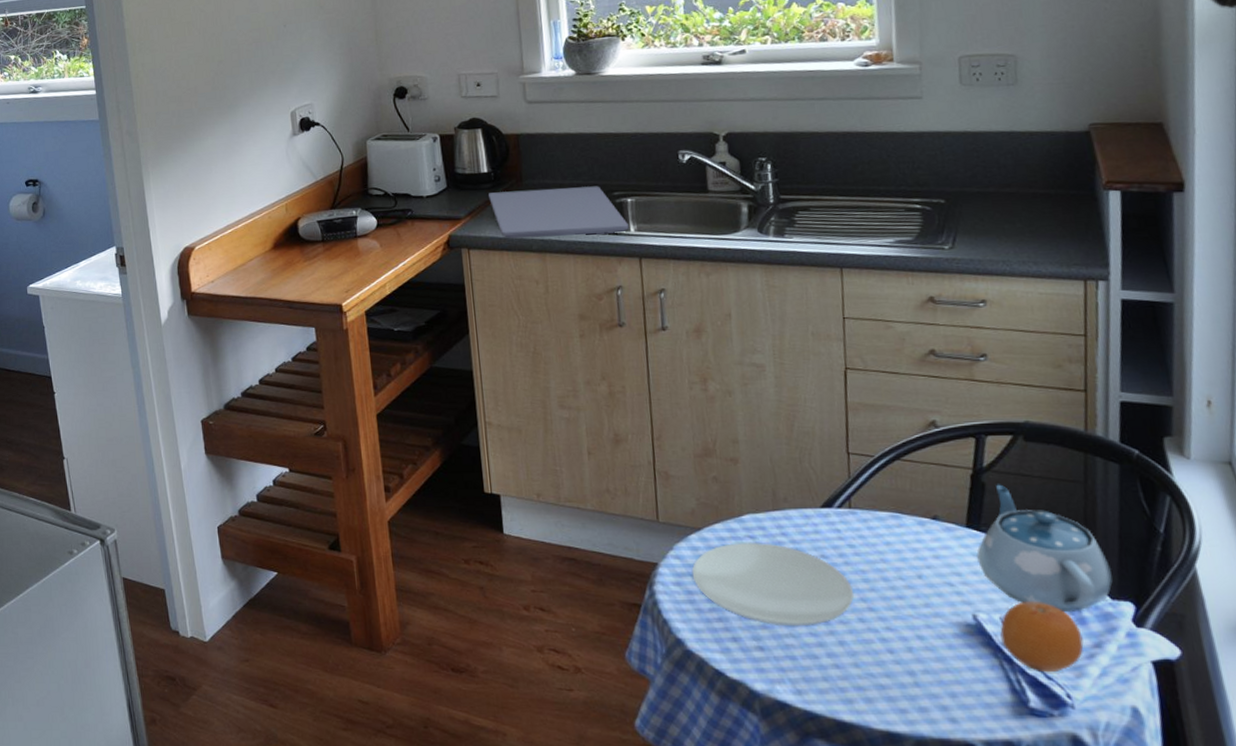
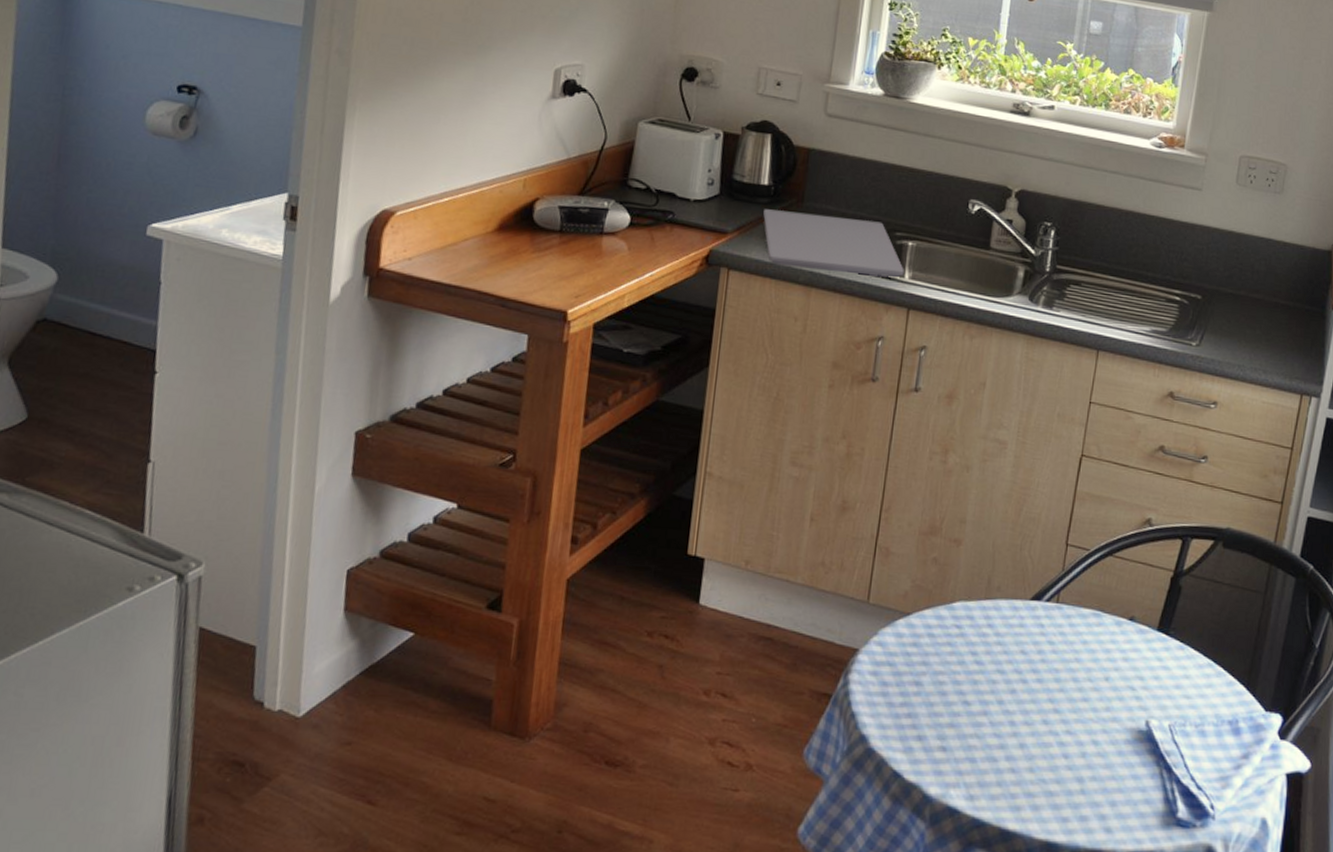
plate: present [691,543,854,627] -> none [891,632,1043,727]
teapot: present [976,484,1113,611] -> none [1160,588,1271,722]
fruit: present [1000,602,1084,673] -> none [1165,709,1235,783]

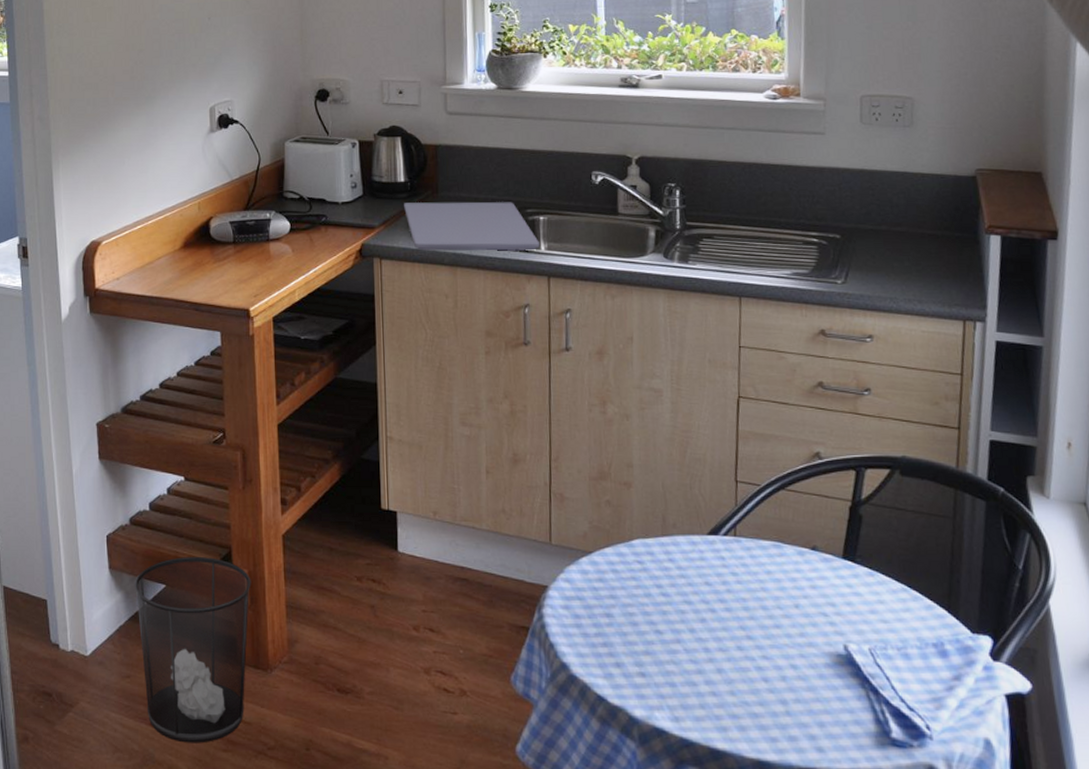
waste bin: none [366,600,522,825] -> present [134,557,252,743]

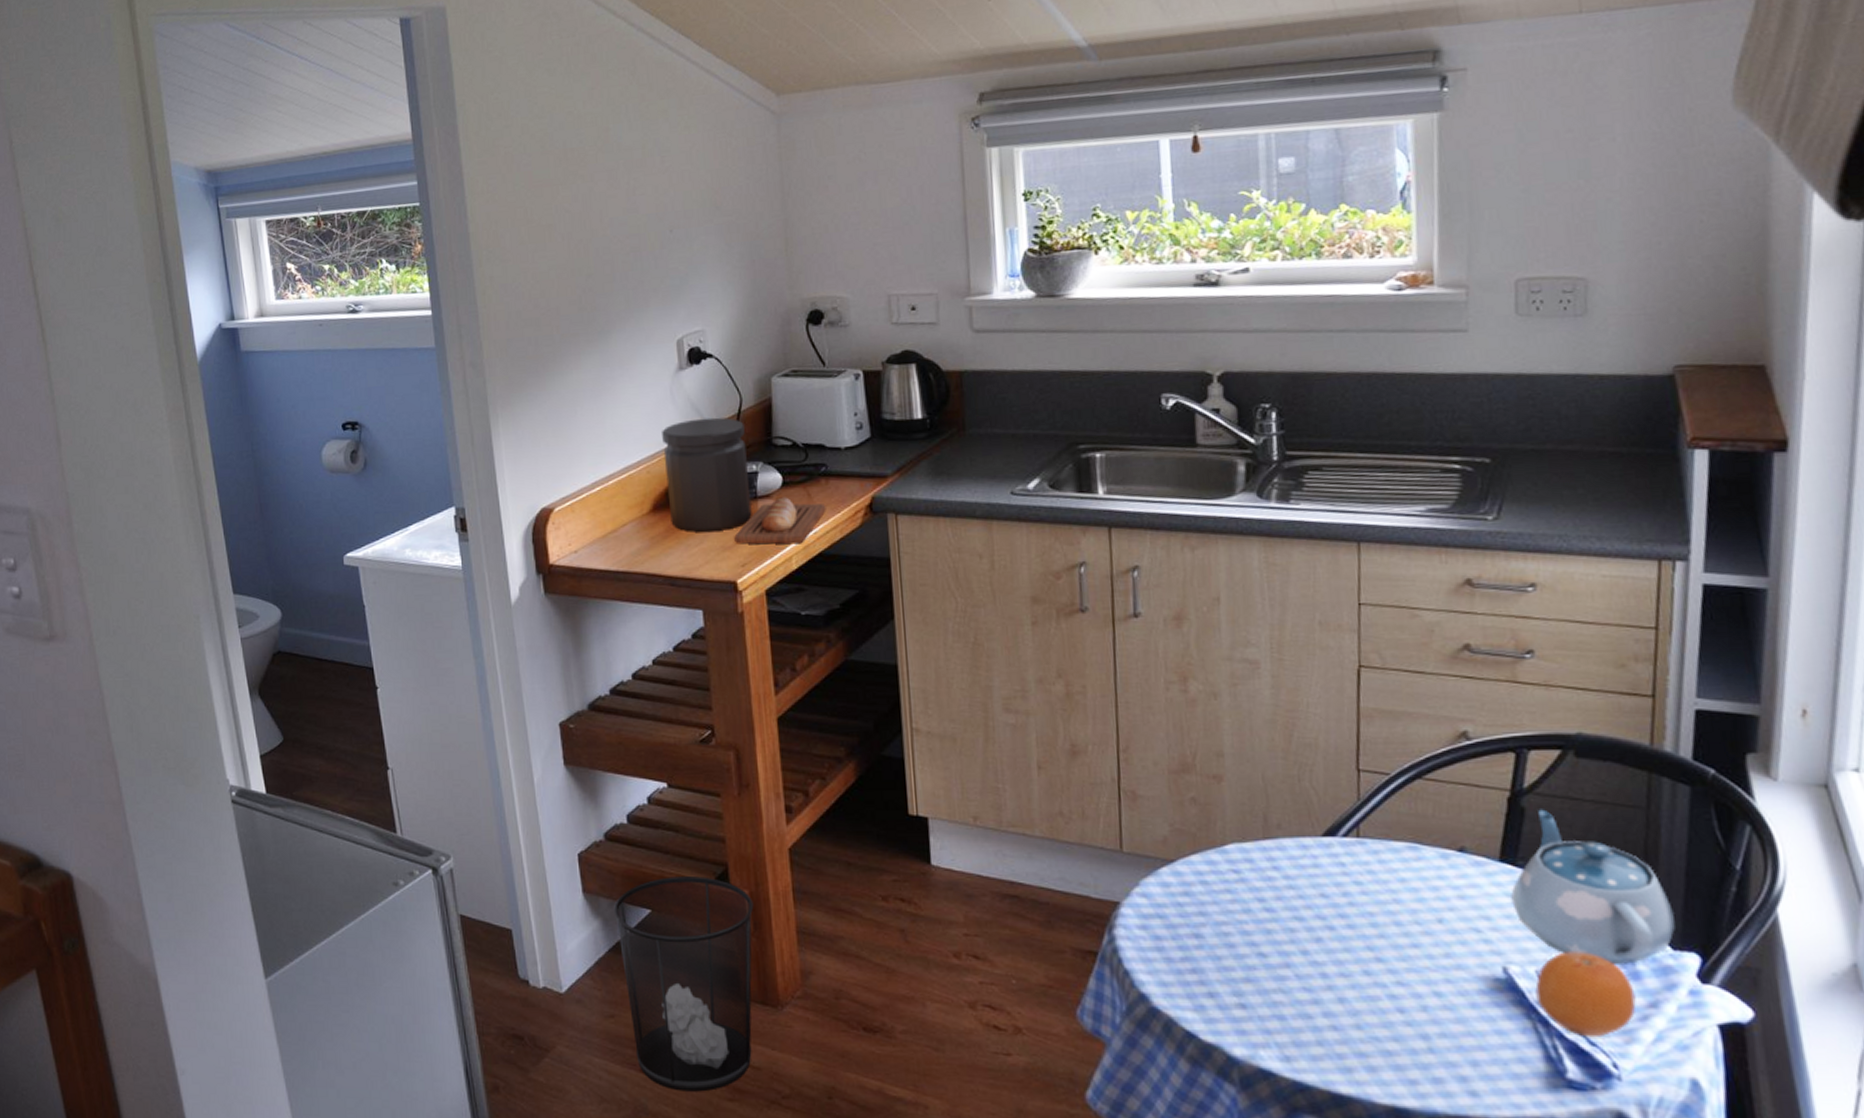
jar: none [194,172,265,267] -> present [662,417,752,532]
bread loaf: none [249,241,325,280] -> present [734,497,826,545]
cutting board: present [404,202,540,251] -> none [923,437,1097,502]
teapot: none [851,517,974,644] -> present [1511,809,1676,964]
fruit: none [868,633,944,704] -> present [1535,952,1636,1038]

